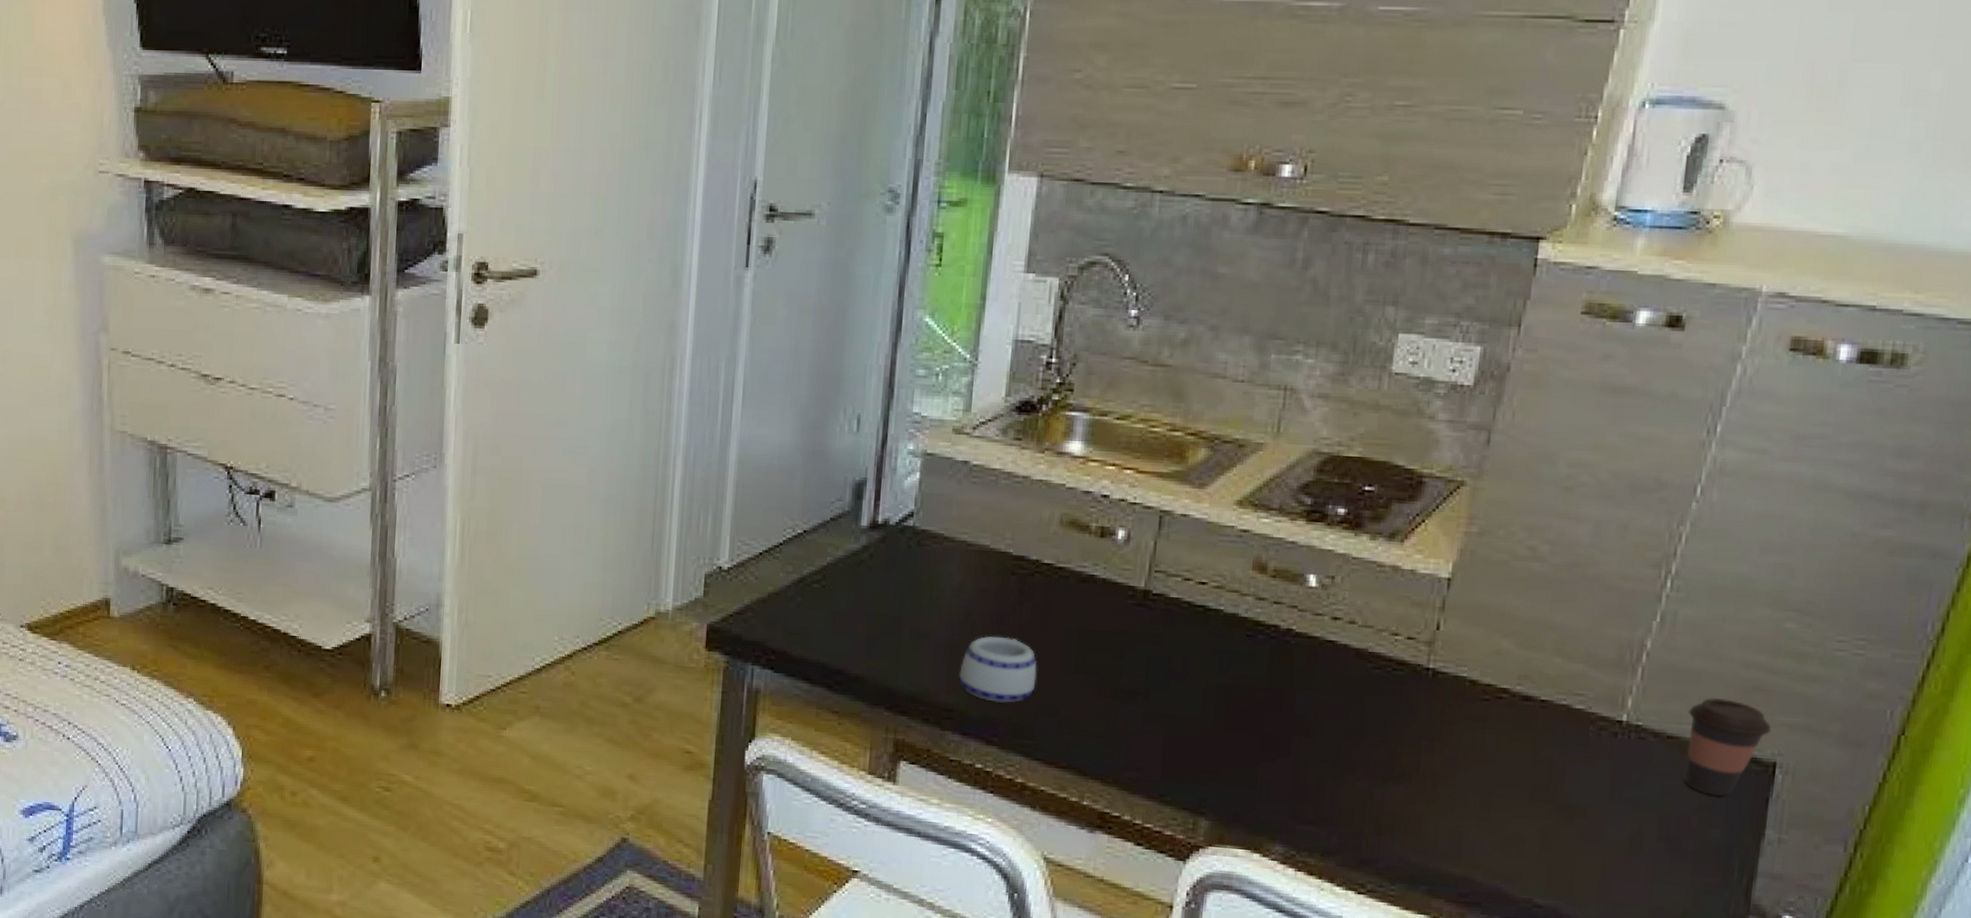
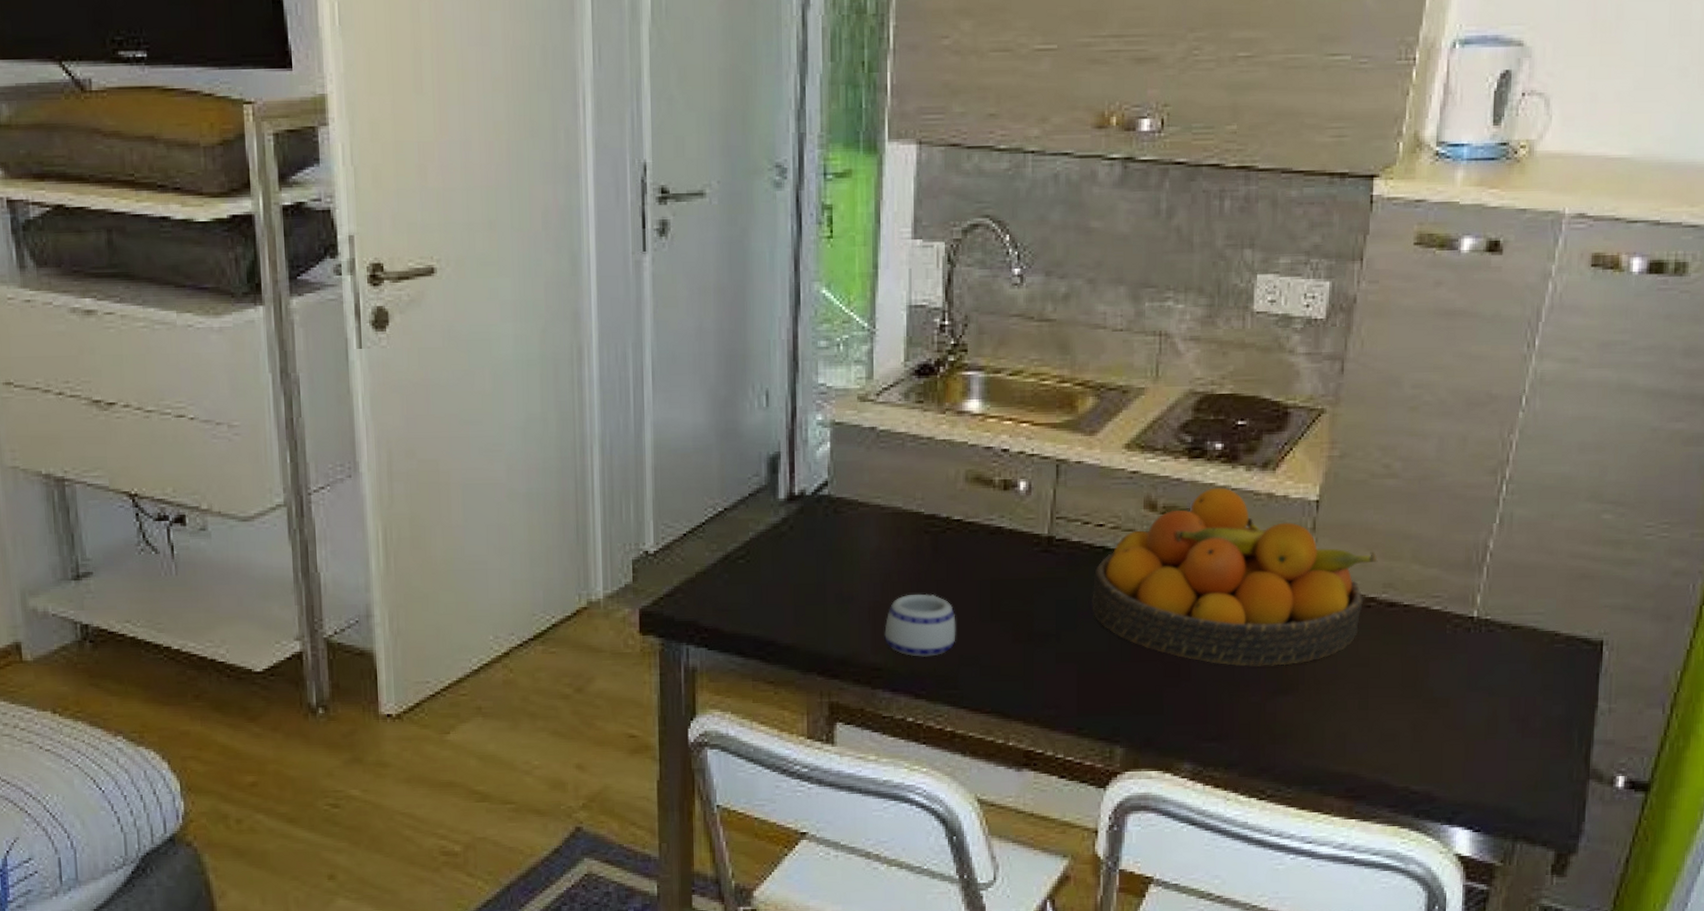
fruit bowl: none [1186,554,1514,752] -> present [1092,487,1378,667]
coffee cup: present [1685,697,1772,796] -> none [1528,587,1597,677]

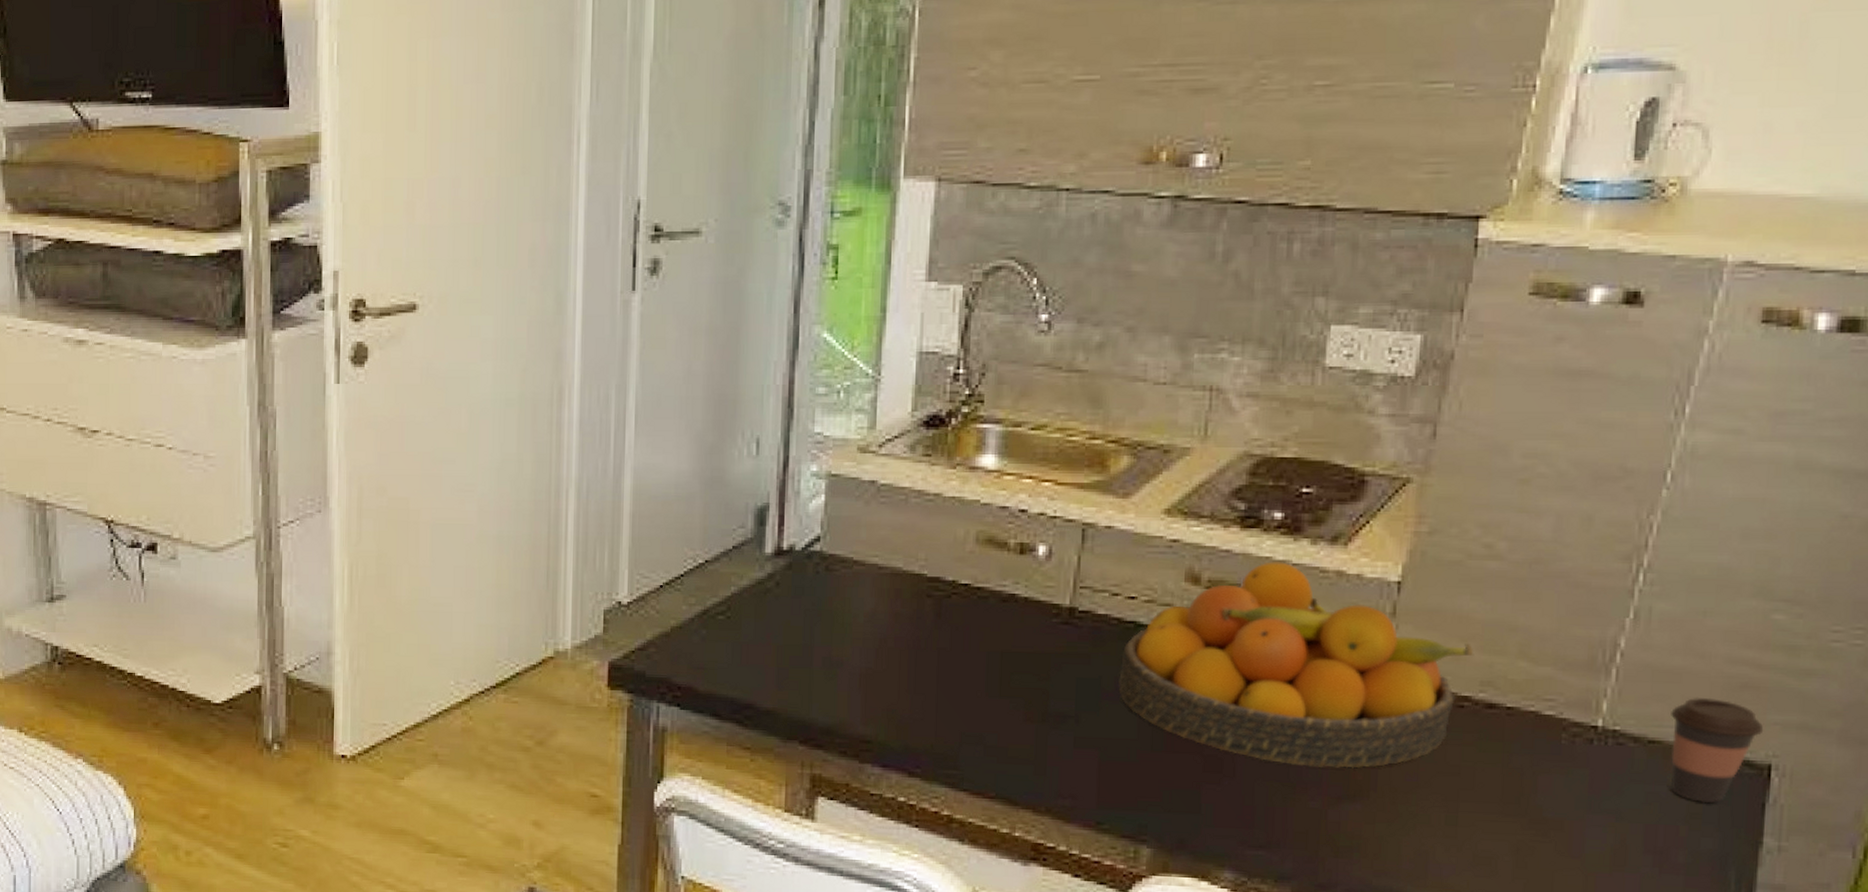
mug: present [884,593,956,657] -> none [876,662,959,732]
coffee cup: none [1528,587,1597,677] -> present [1671,697,1764,804]

